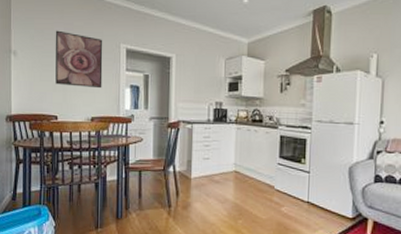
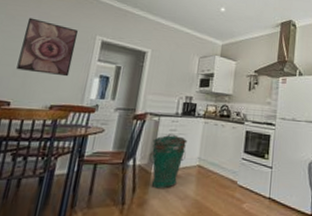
trash can: none [188,141,222,193] -> present [149,134,188,189]

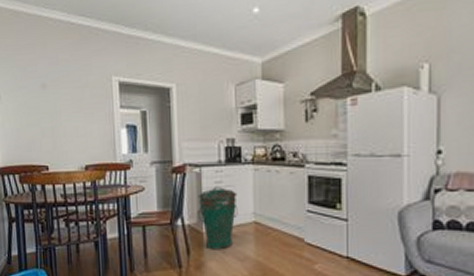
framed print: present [16,17,78,77] -> none [39,66,95,131]

